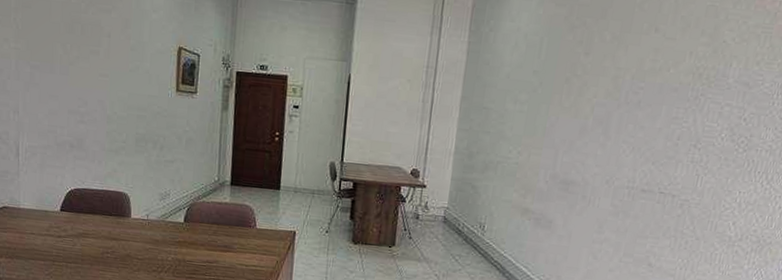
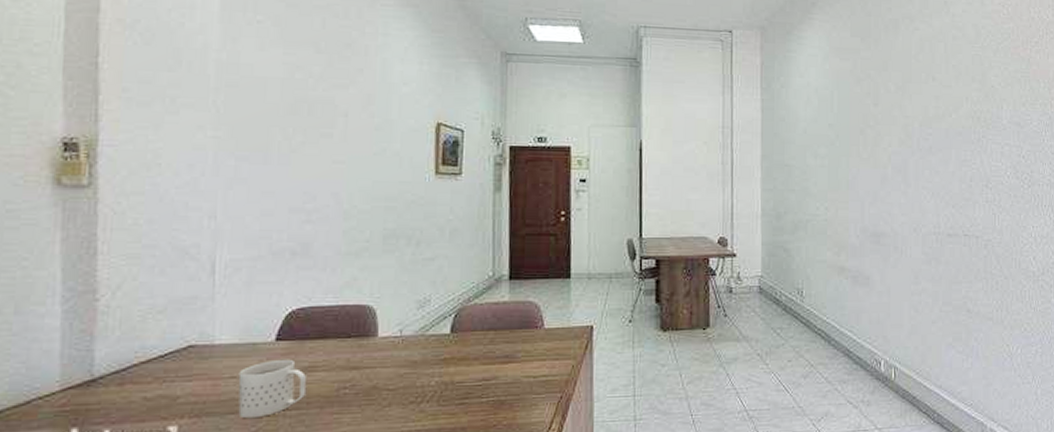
mug: none [36,225,82,266] -> present [237,359,307,419]

